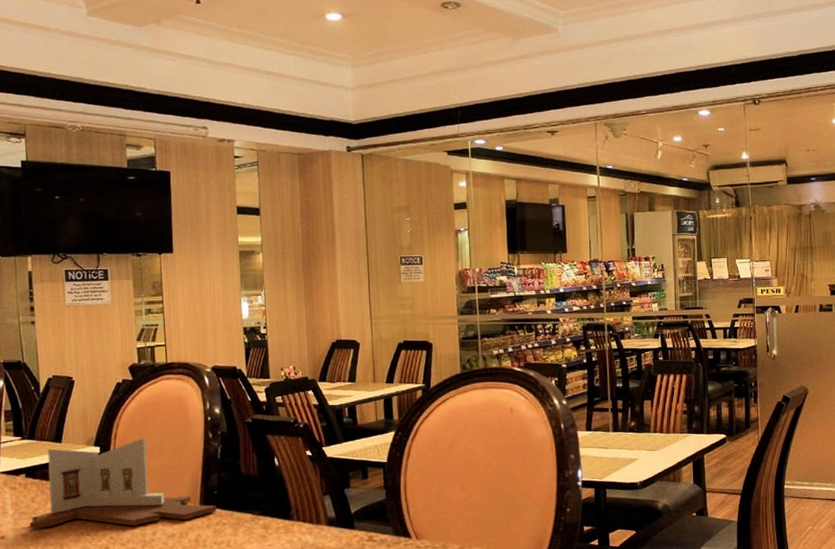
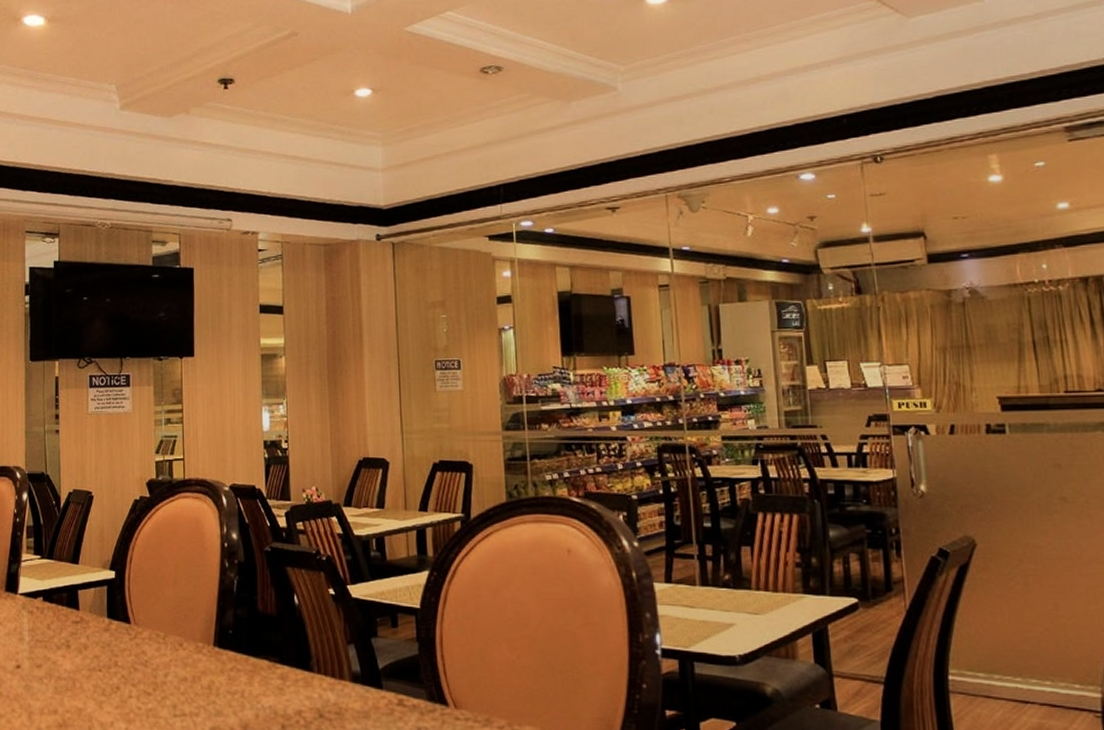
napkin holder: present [29,438,217,528] -> none [44,563,231,665]

